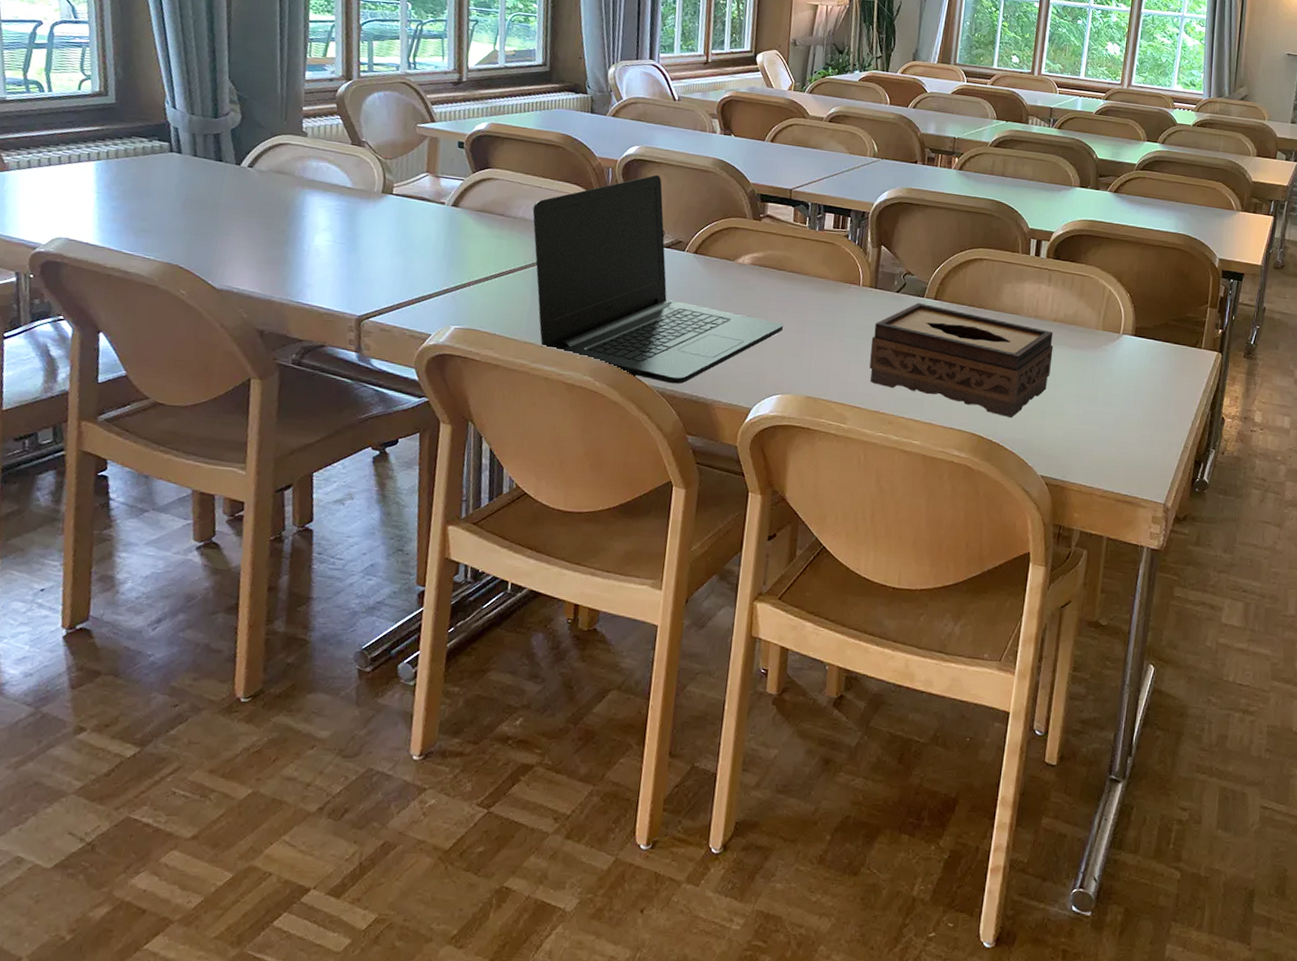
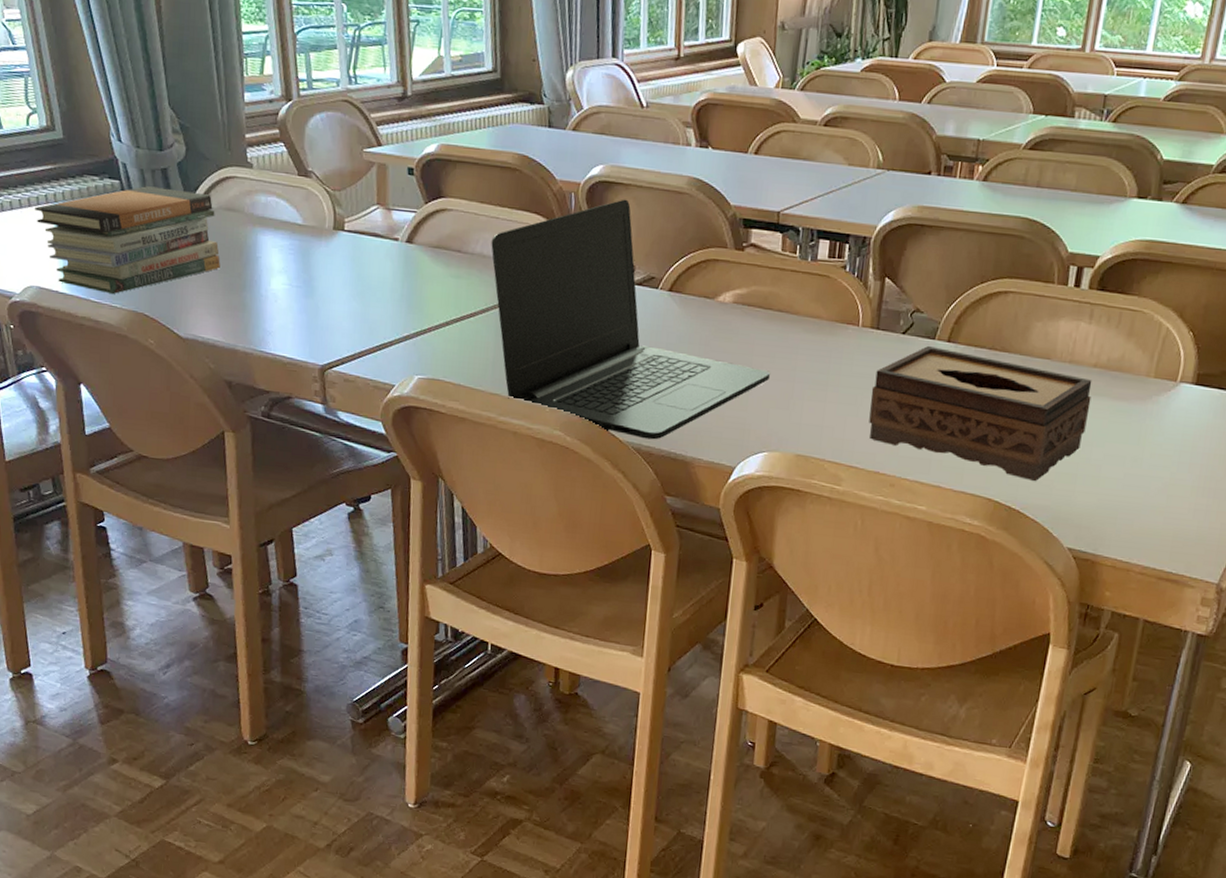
book stack: none [75,148,265,247] -> present [35,186,221,295]

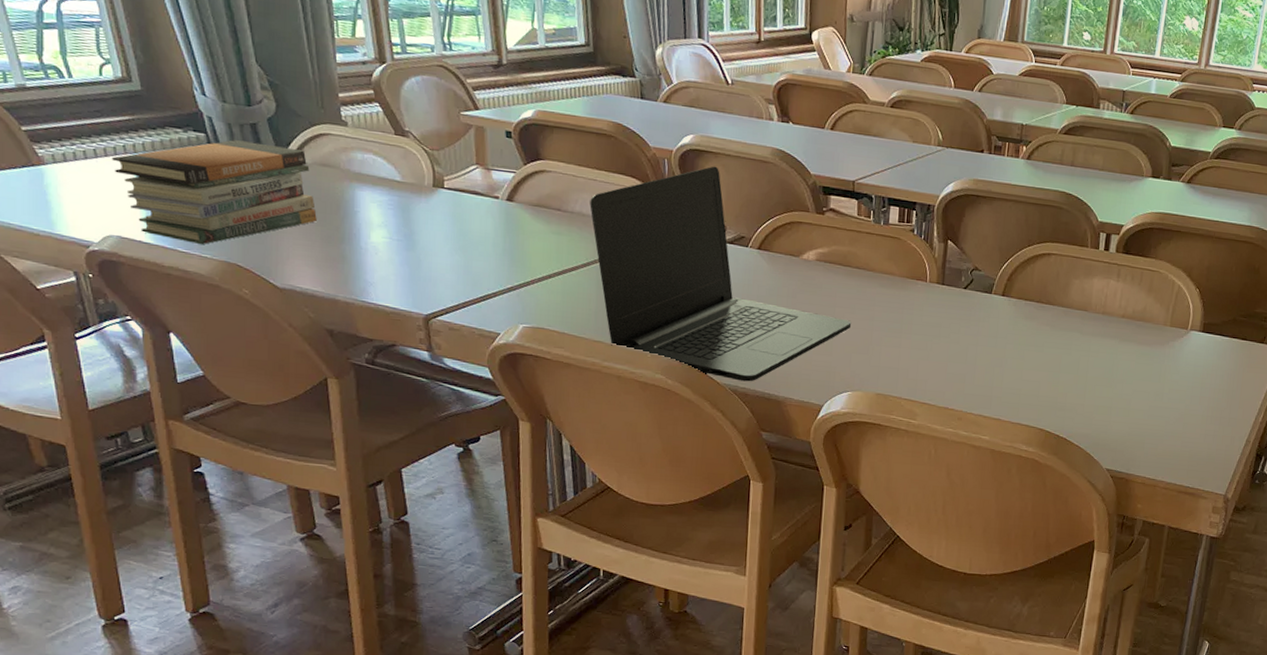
tissue box: present [869,345,1093,481] -> none [938,298,1121,413]

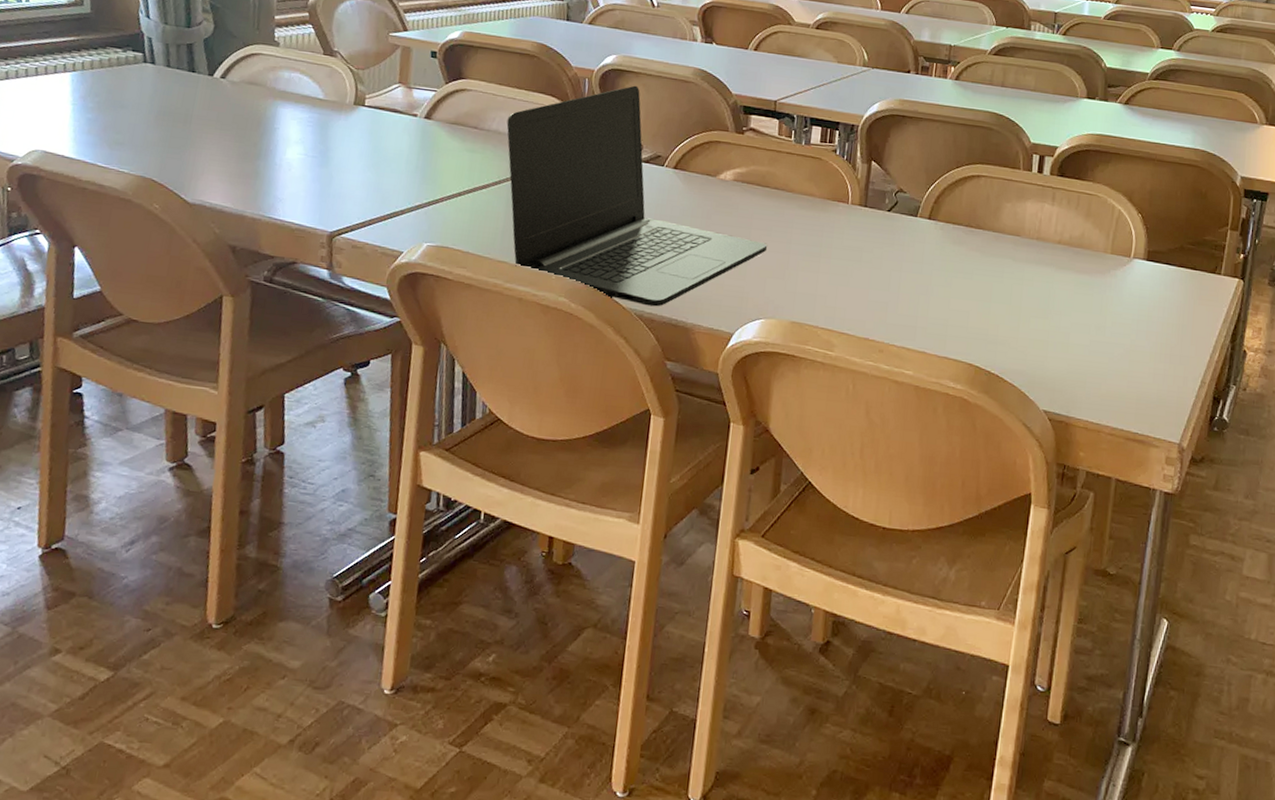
book stack: present [112,140,317,245] -> none [51,59,237,160]

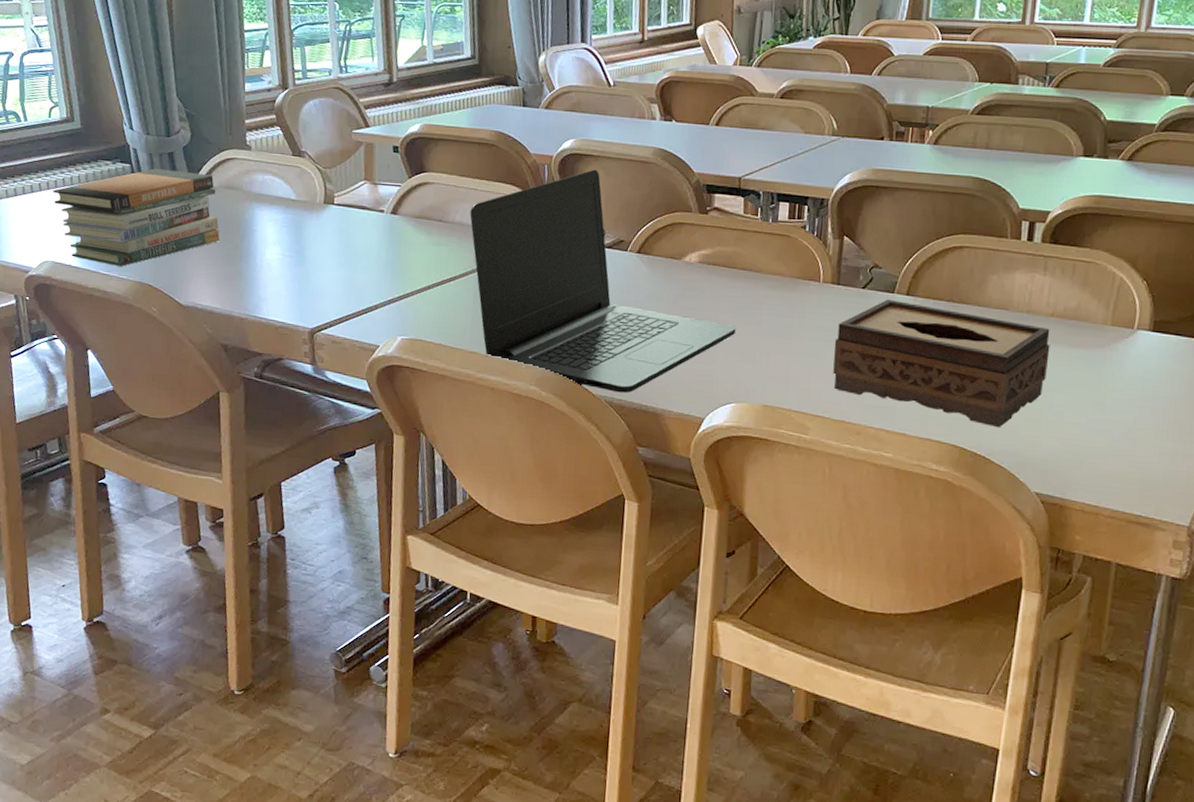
book stack: none [51,59,237,160] -> present [53,168,220,267]
tissue box: none [859,222,1058,347] -> present [833,298,1050,427]

